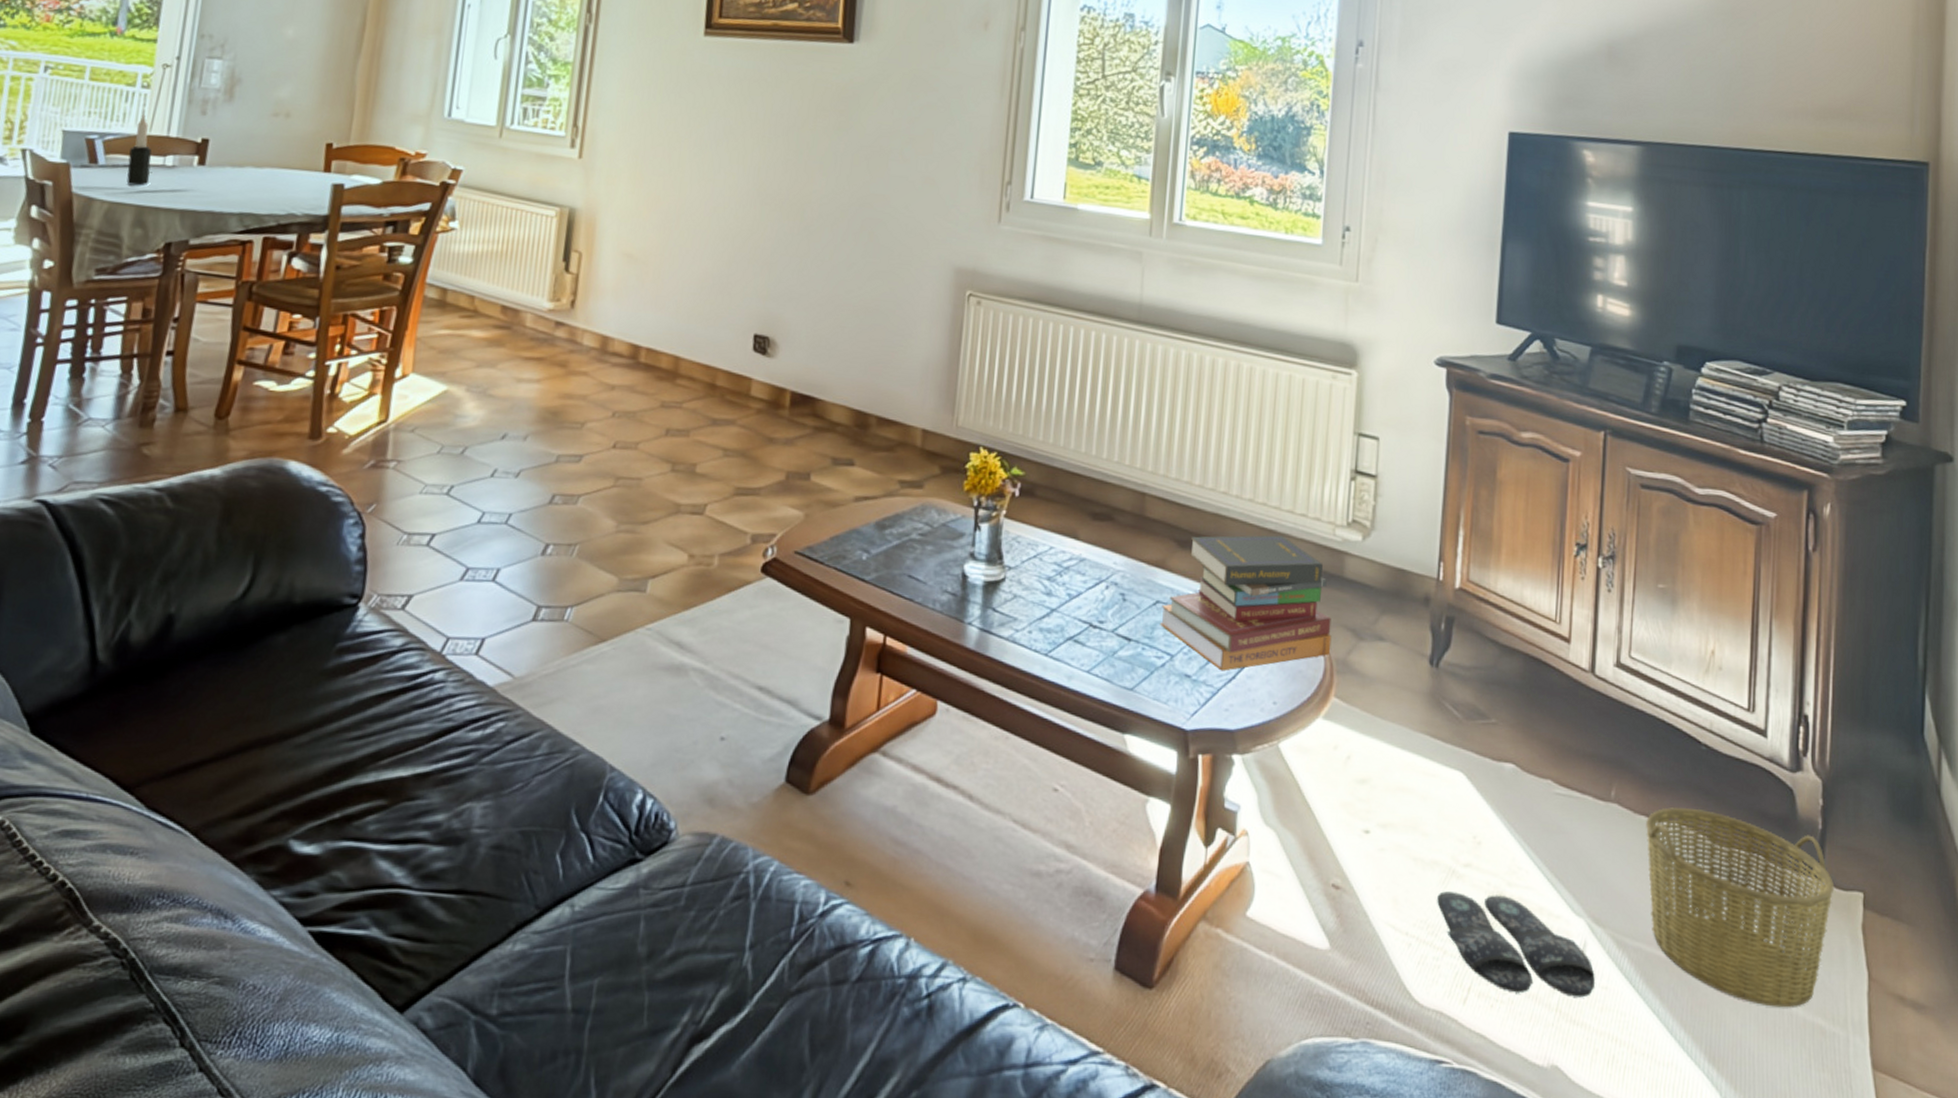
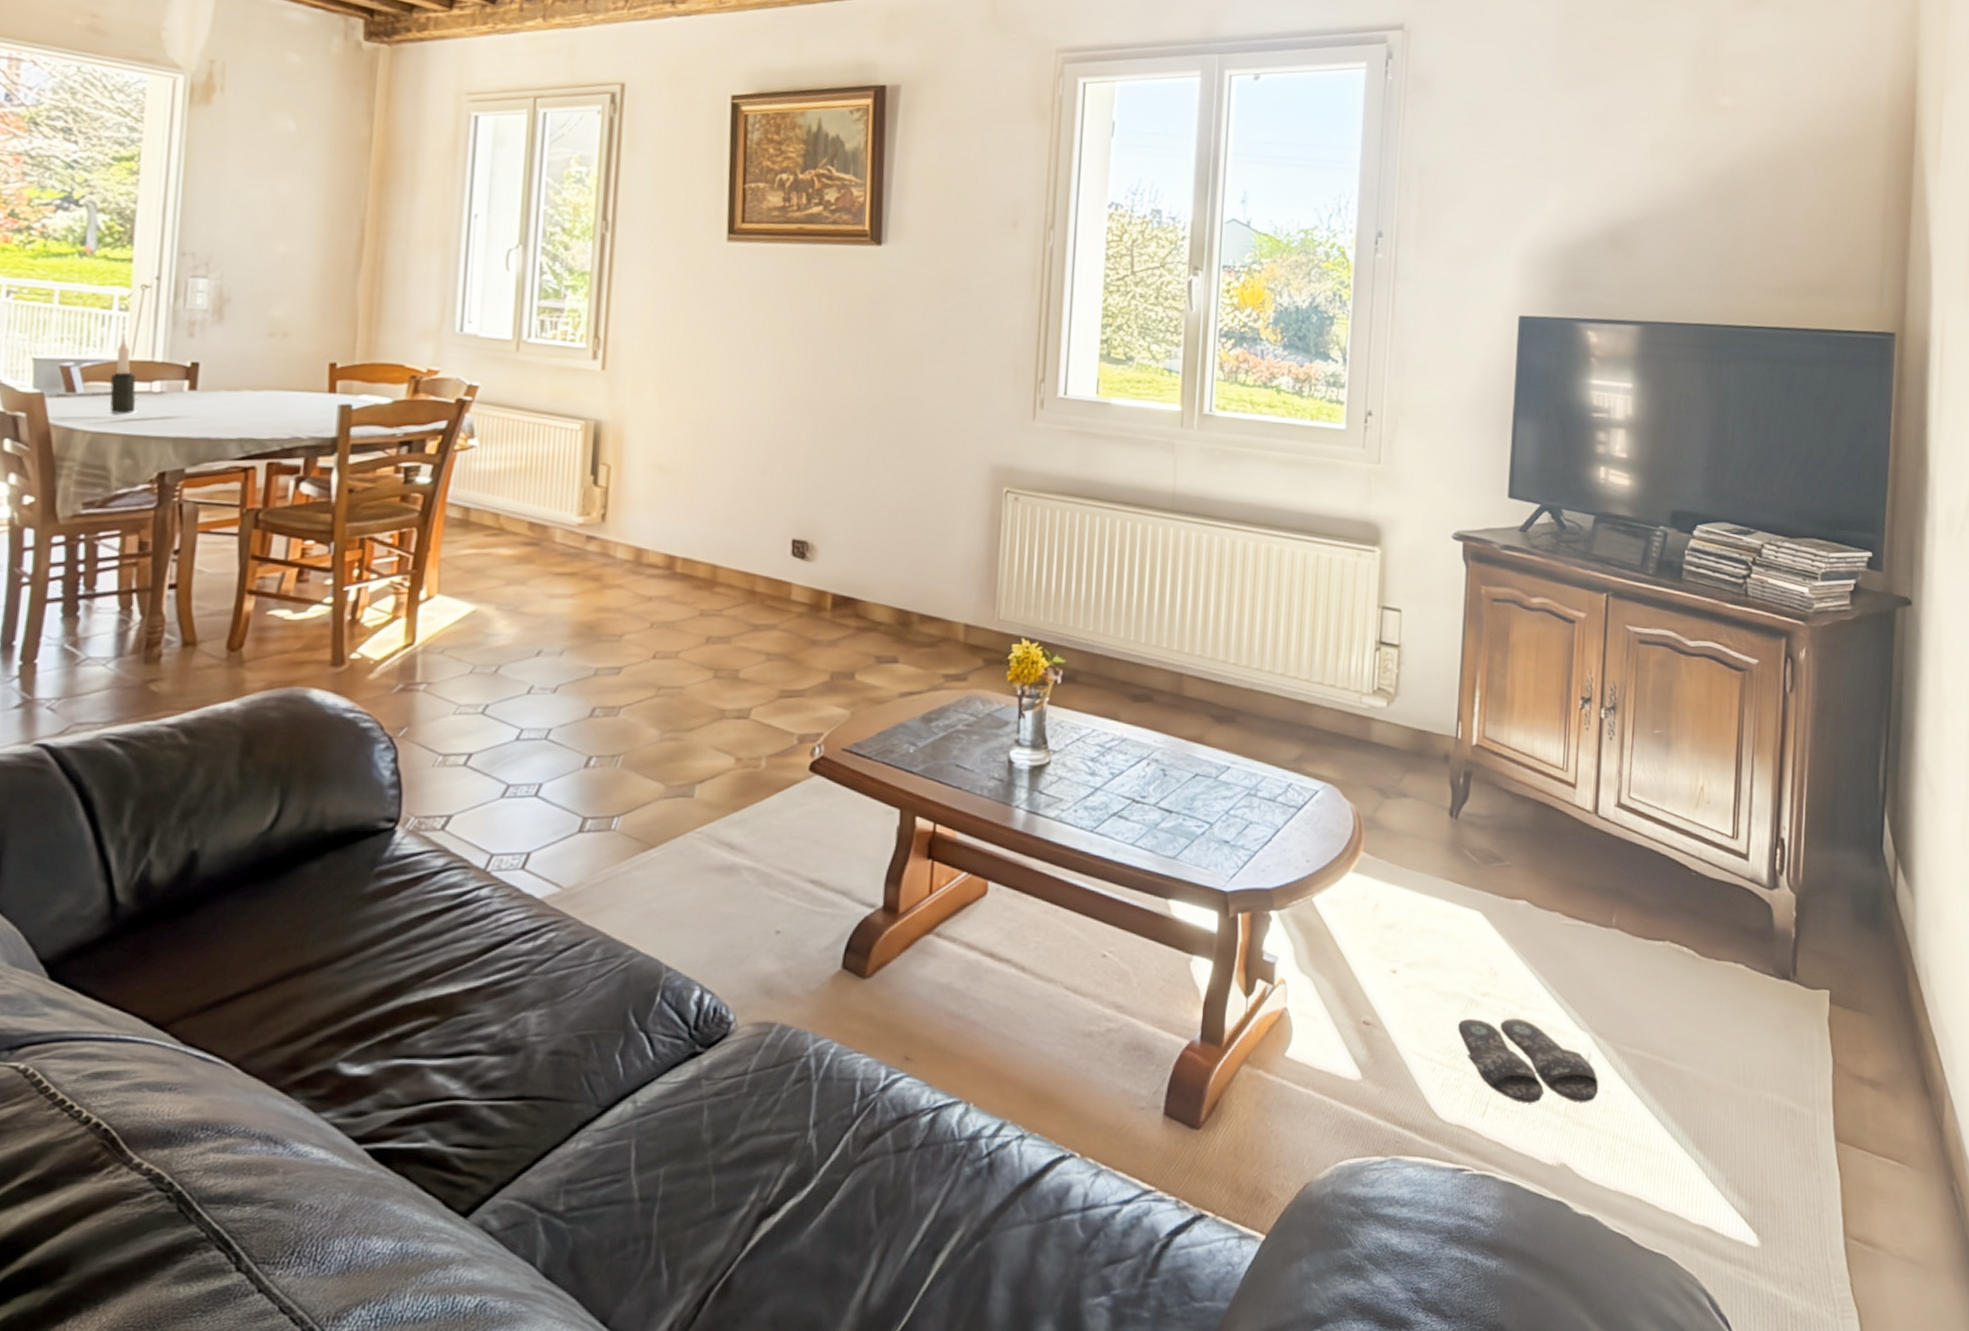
books: present [1159,535,1332,671] -> none [1199,706,1360,835]
basket: present [1646,807,1835,1008] -> none [1643,929,1805,1096]

